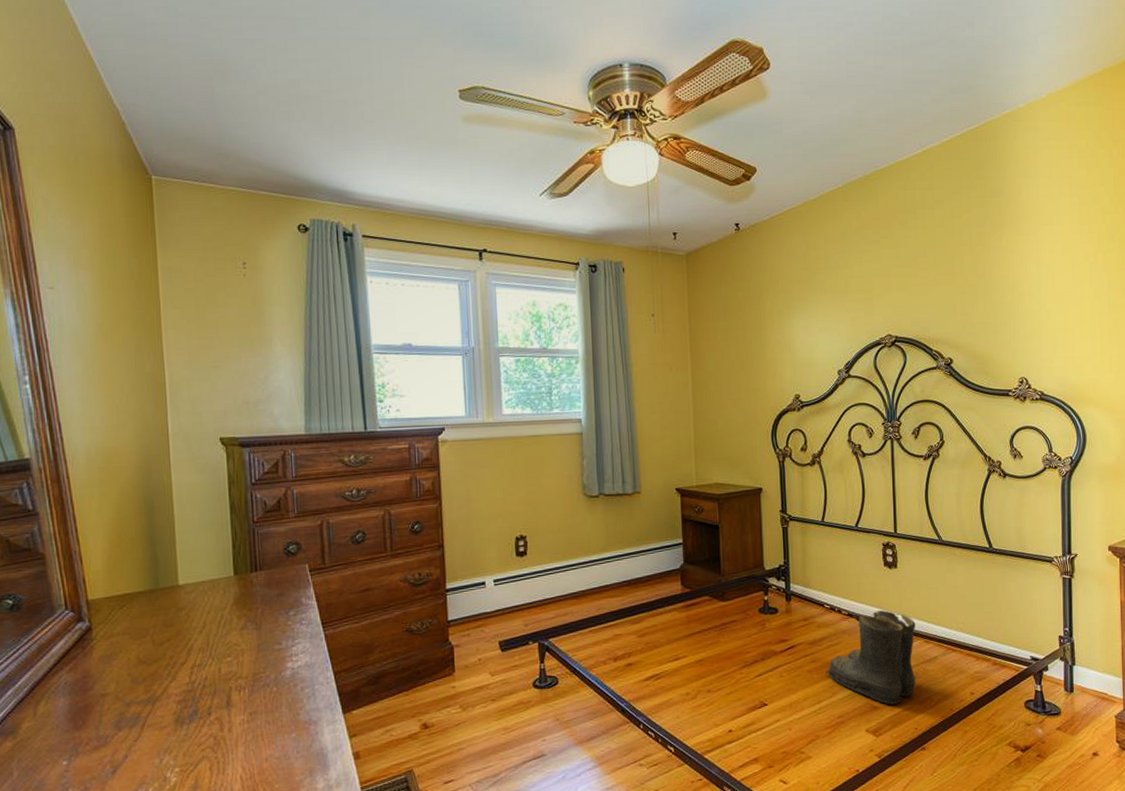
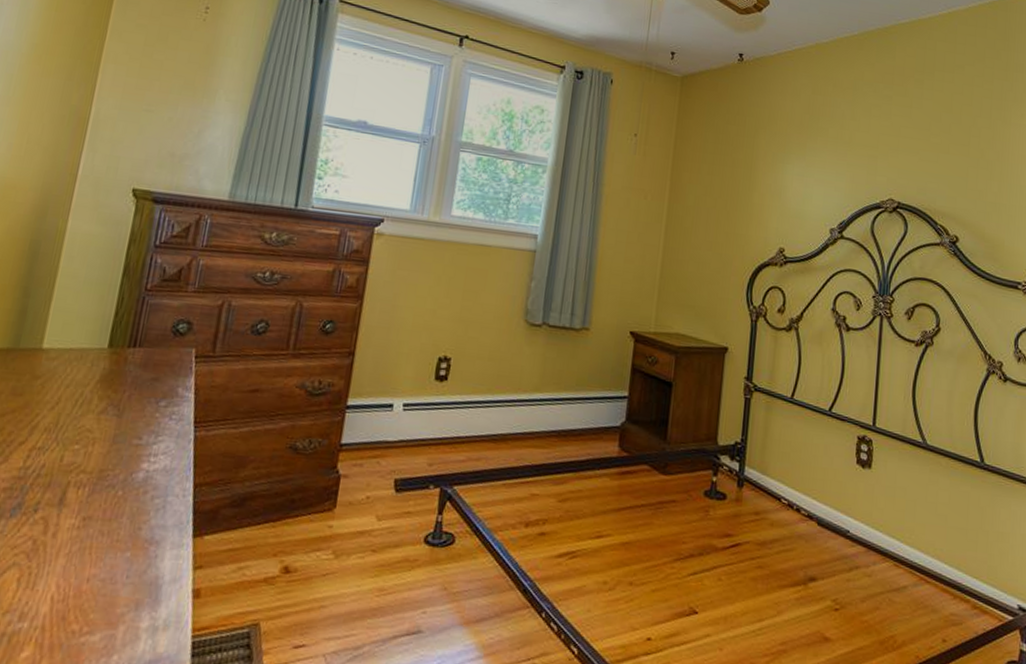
boots: present [824,610,916,705] -> none [771,517,886,639]

